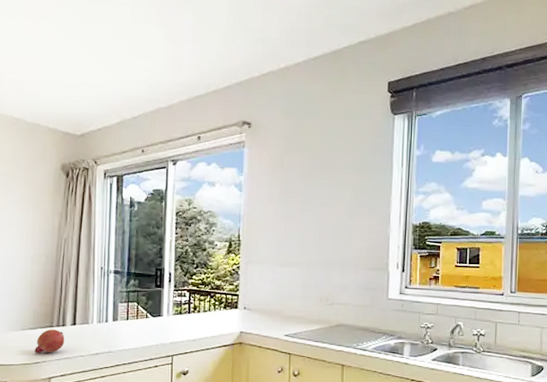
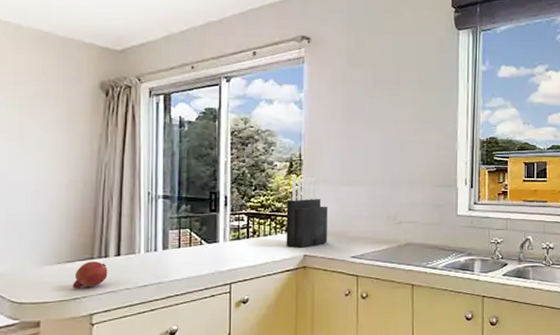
knife block: none [224,257,263,325] -> present [286,177,327,248]

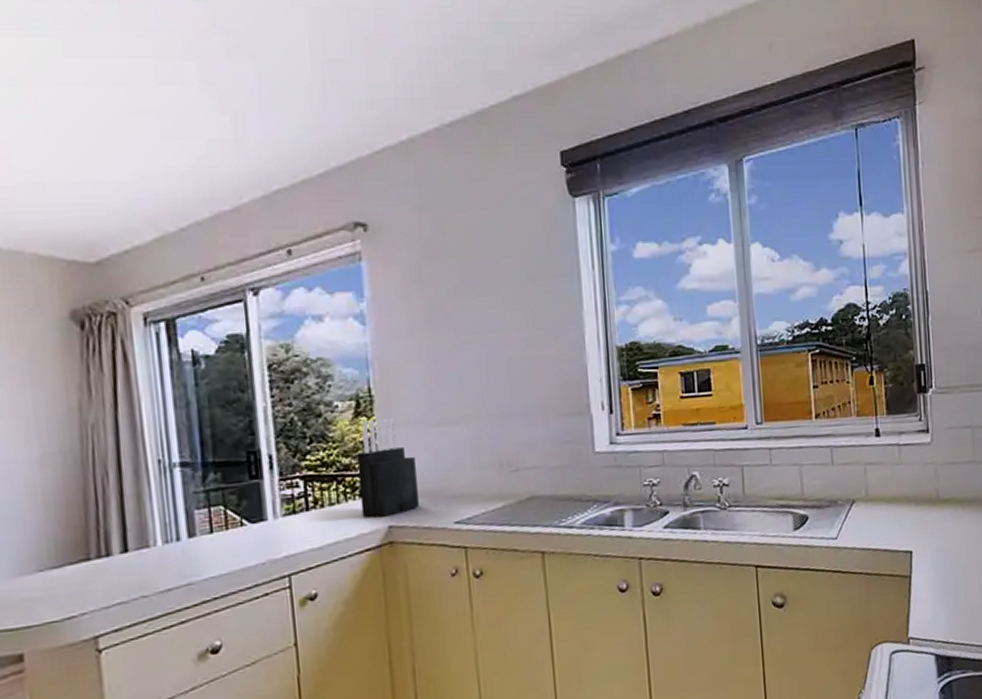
fruit: present [73,261,108,288] -> none [64,563,114,603]

